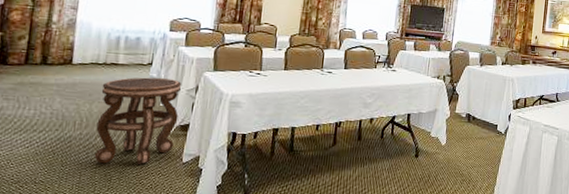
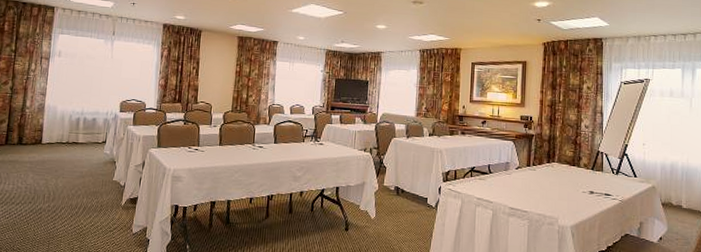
side table: present [94,77,182,164] -> none [60,154,131,234]

